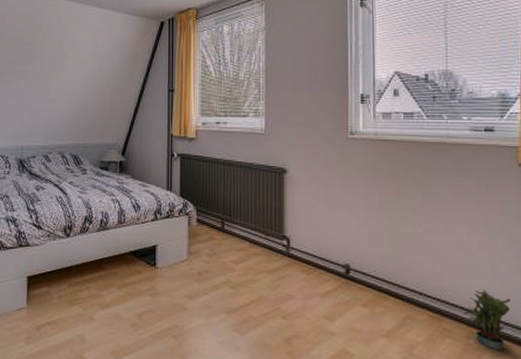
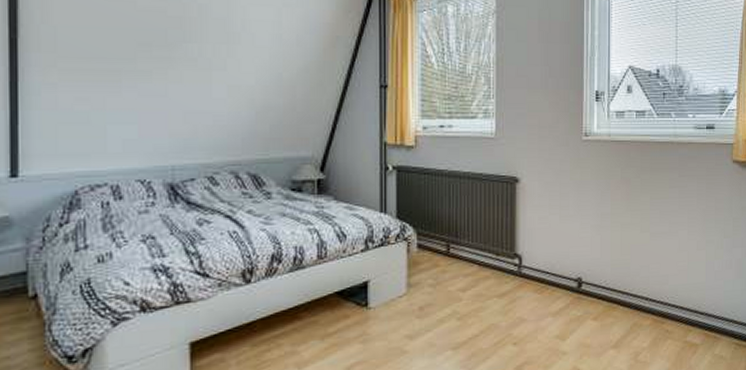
potted plant: present [463,289,511,351] -> none [682,286,721,344]

